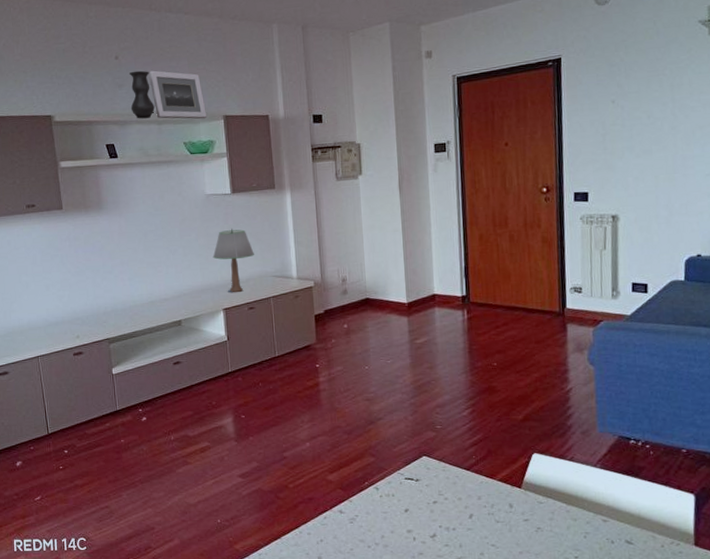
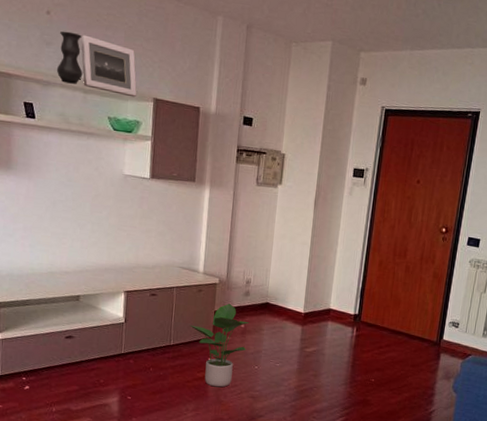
table lamp: present [212,228,254,293] -> none [121,213,164,278]
potted plant: none [291,305,353,394] -> present [189,303,250,388]

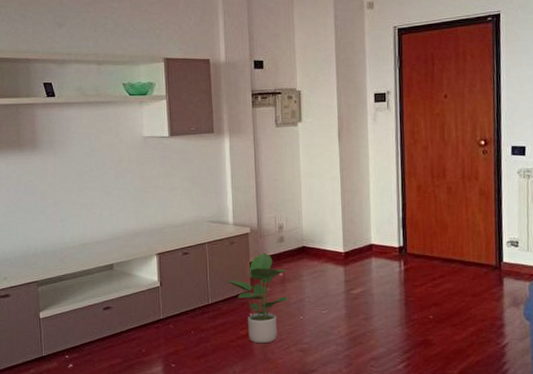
vase: present [56,31,83,84] -> none [70,10,95,59]
picture frame: present [80,34,137,98] -> none [90,10,148,61]

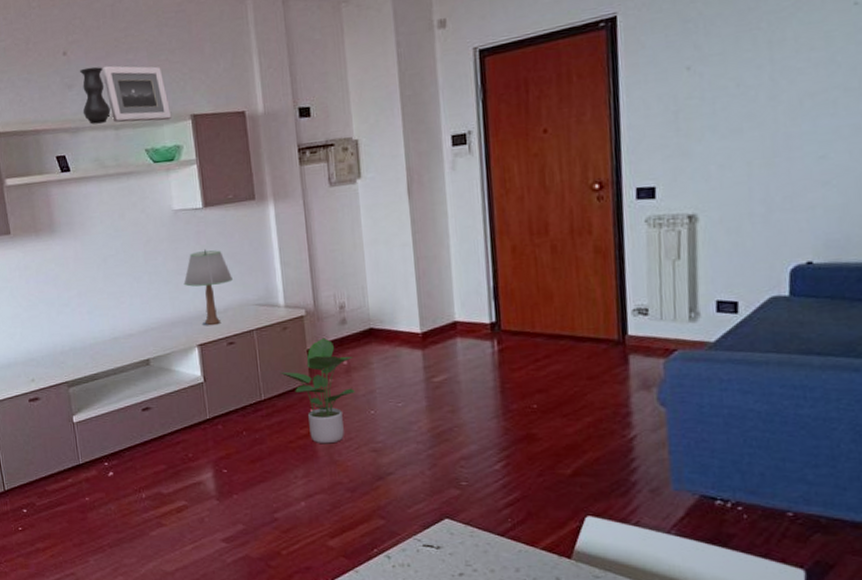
vase: none [70,10,95,59] -> present [80,67,111,125]
picture frame: none [90,10,148,61] -> present [101,65,172,123]
table lamp: none [148,171,190,238] -> present [183,248,233,326]

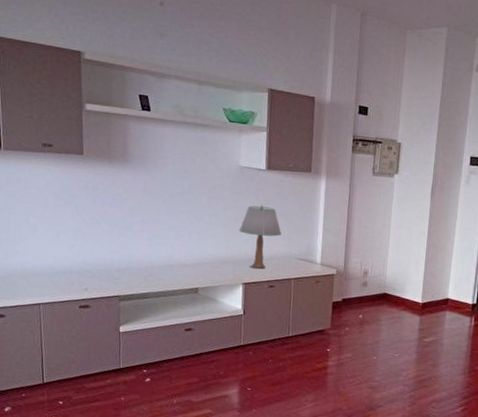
vase: present [80,67,111,125] -> none [170,22,197,76]
picture frame: present [101,65,172,123] -> none [194,25,252,88]
potted plant: present [279,338,355,444] -> none [307,294,368,378]

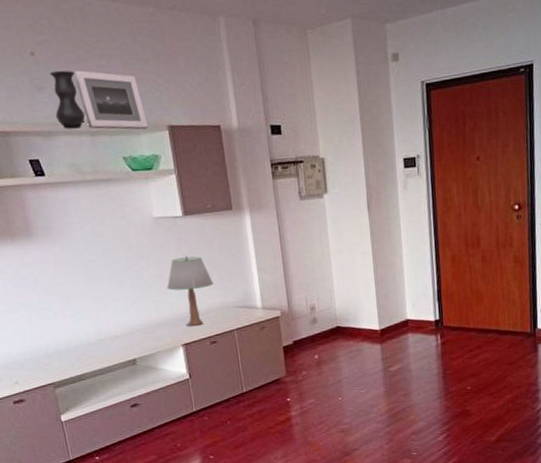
vase: none [170,22,197,76] -> present [50,70,85,129]
picture frame: none [194,25,252,88] -> present [73,70,149,130]

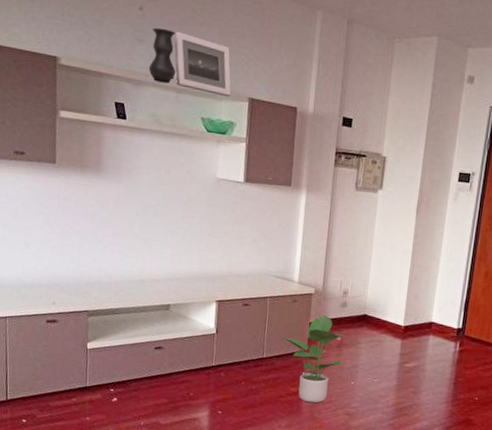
table lamp: present [166,255,213,327] -> none [214,218,258,287]
potted plant: none [259,335,325,429] -> present [283,315,346,404]

